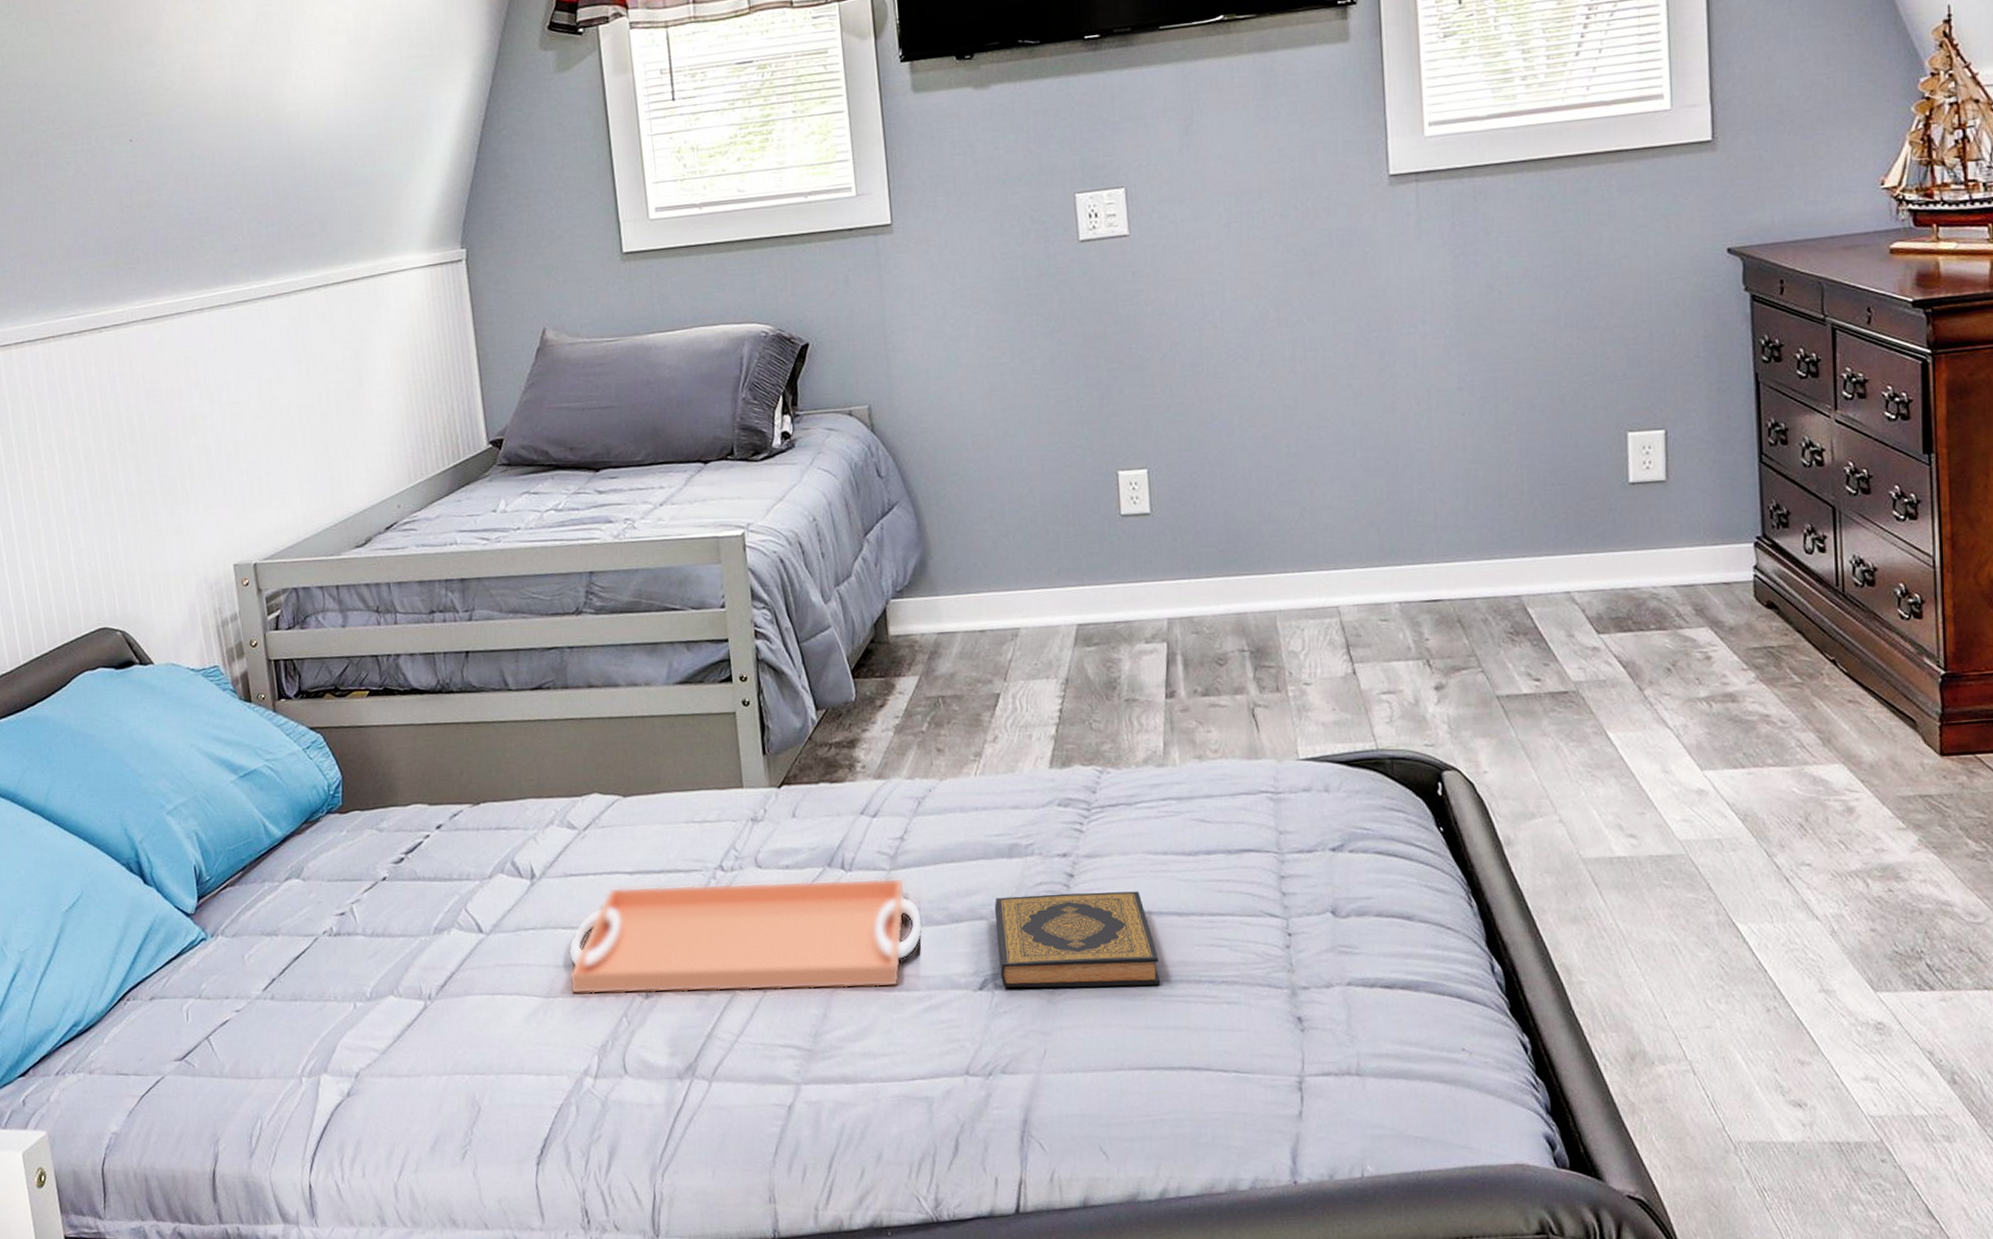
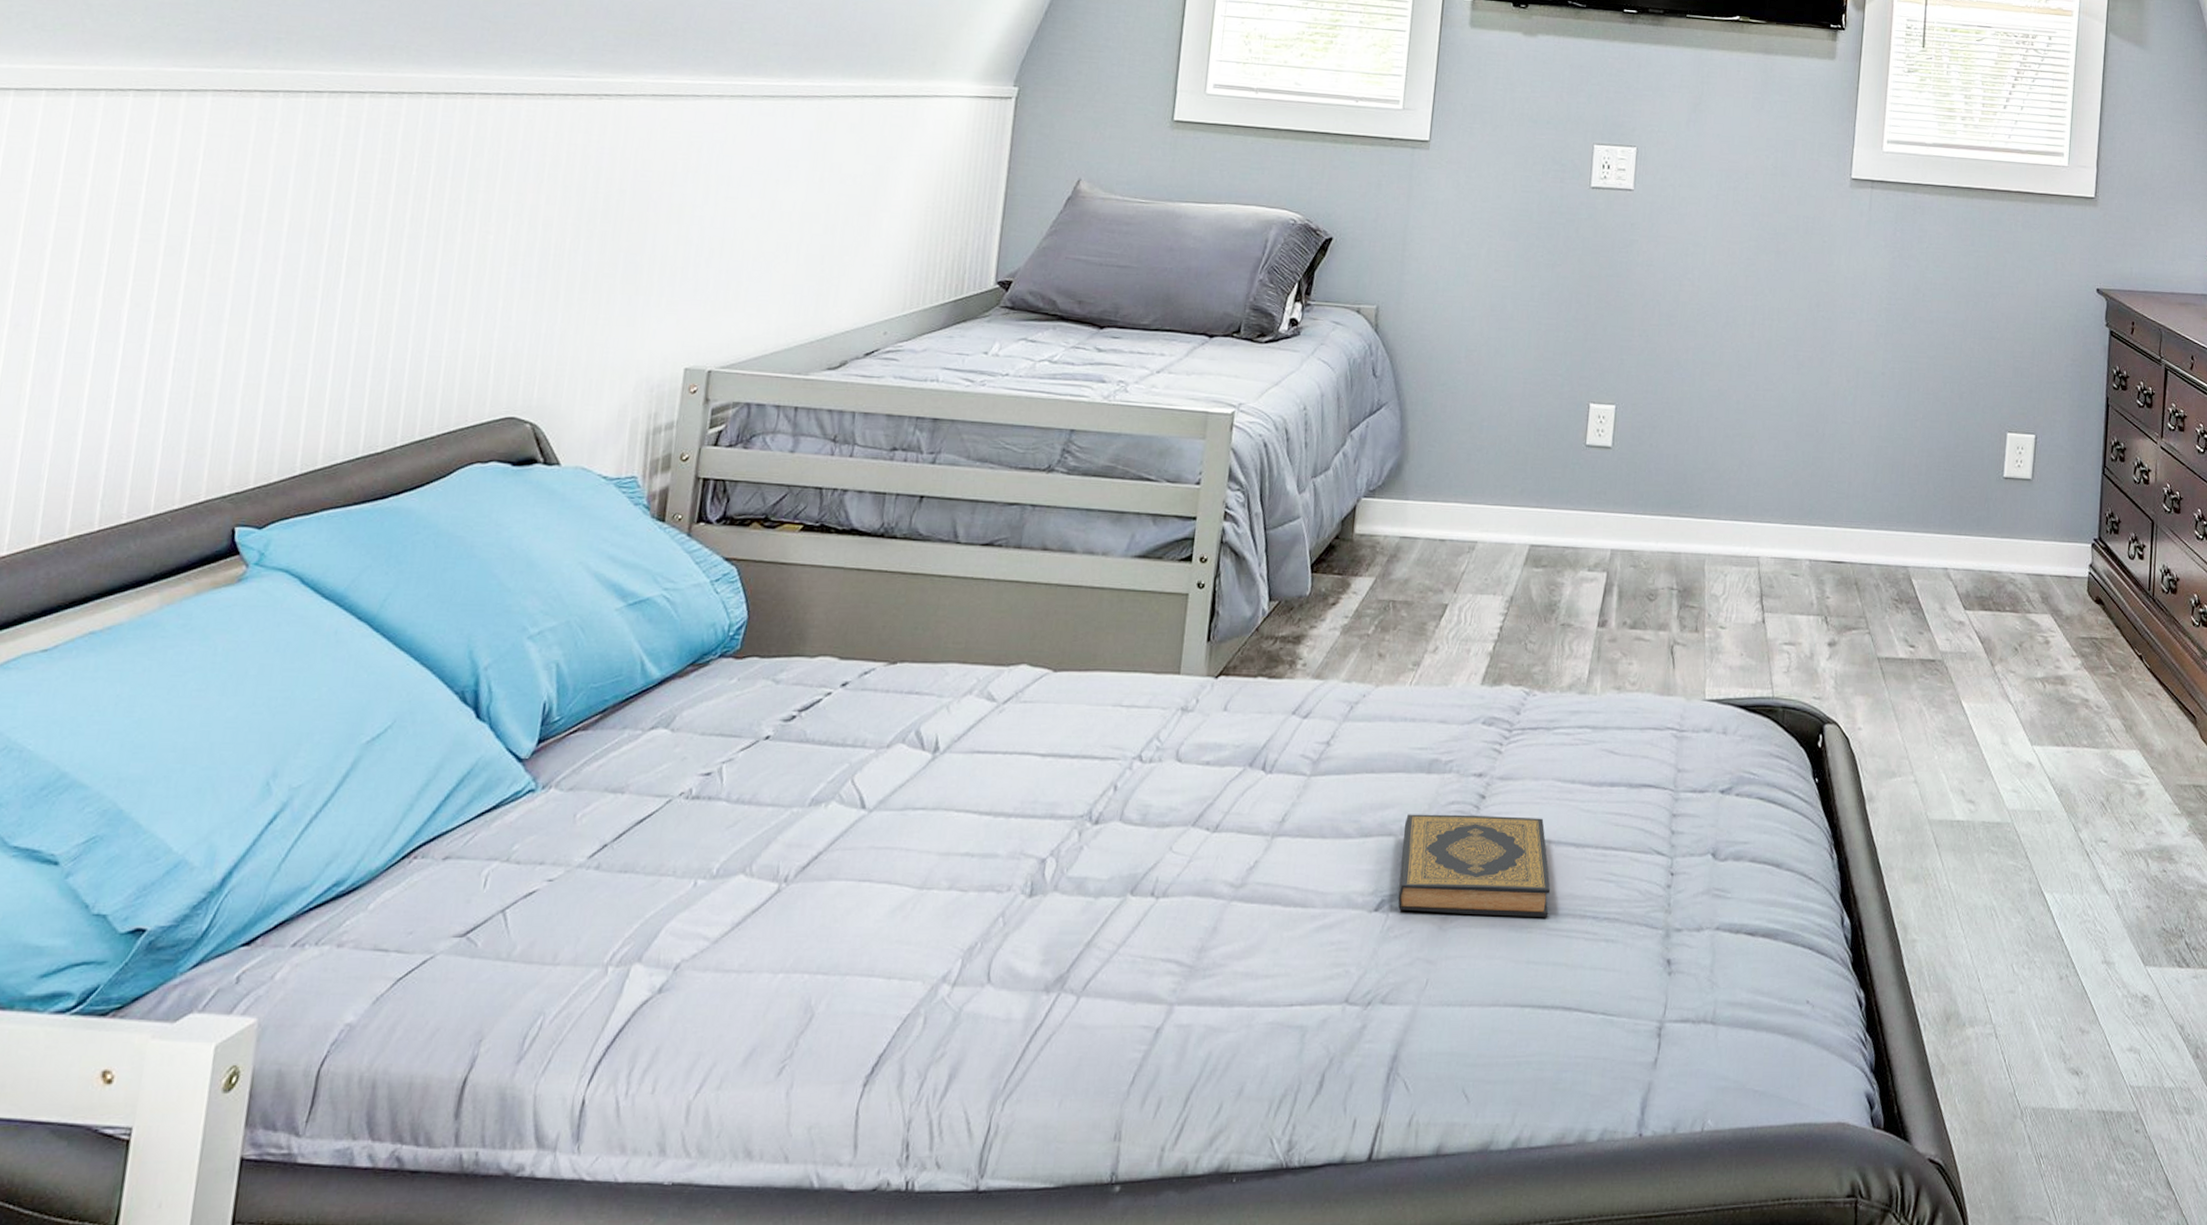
serving tray: present [567,877,924,995] -> none [948,769,1334,902]

